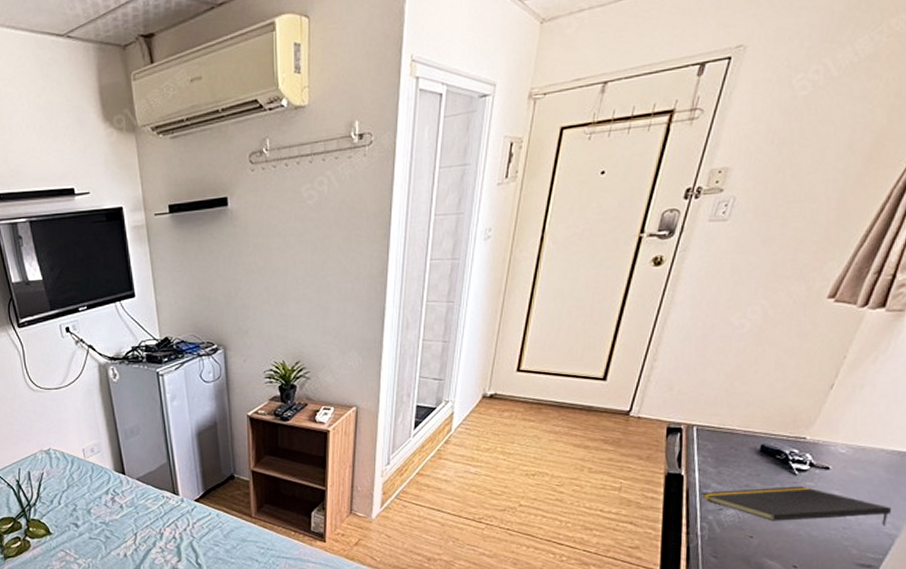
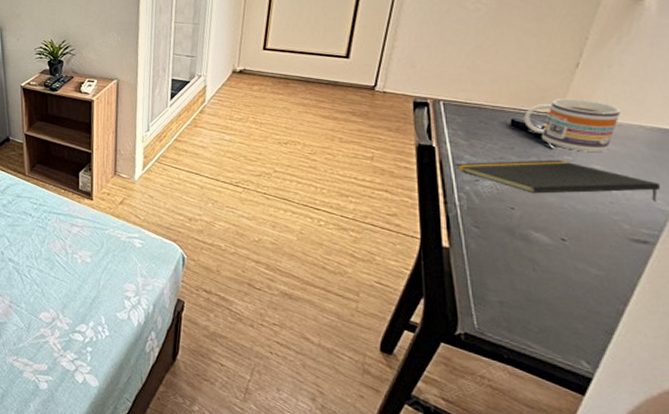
mug: none [773,422,867,477] -> present [524,98,621,152]

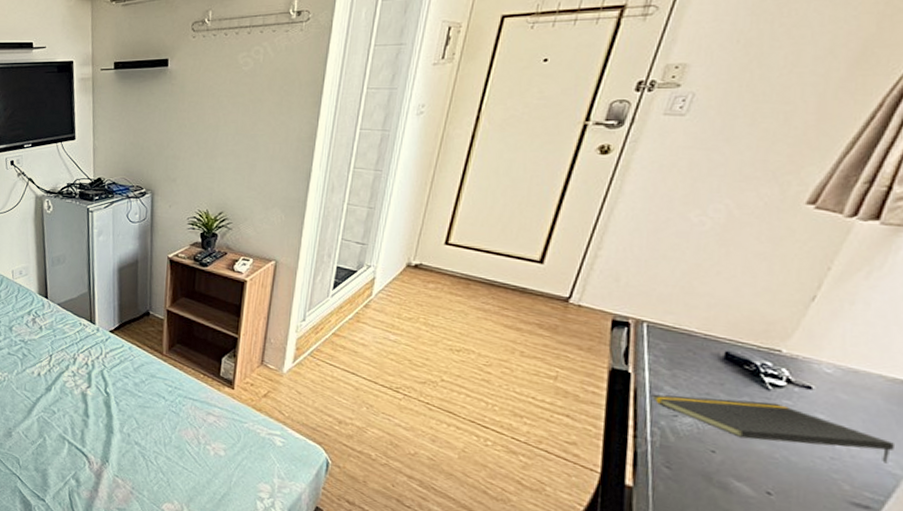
mug: present [524,98,621,152] -> none [740,334,859,400]

